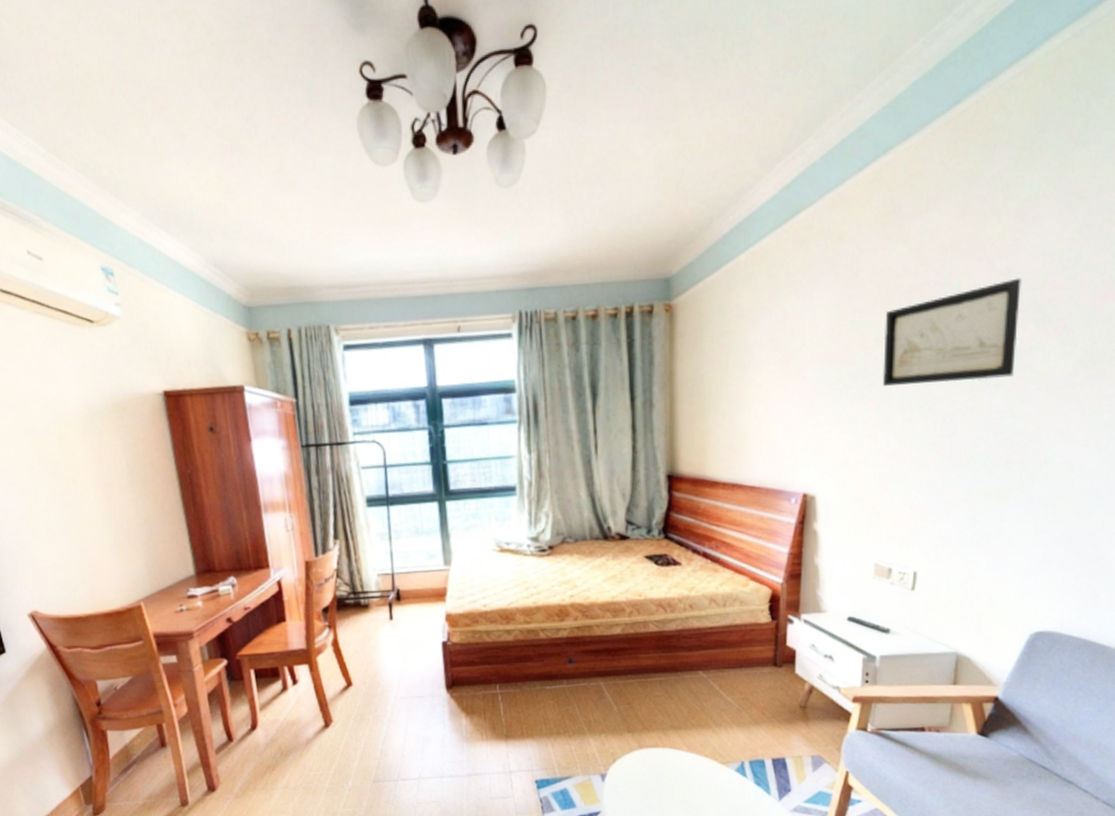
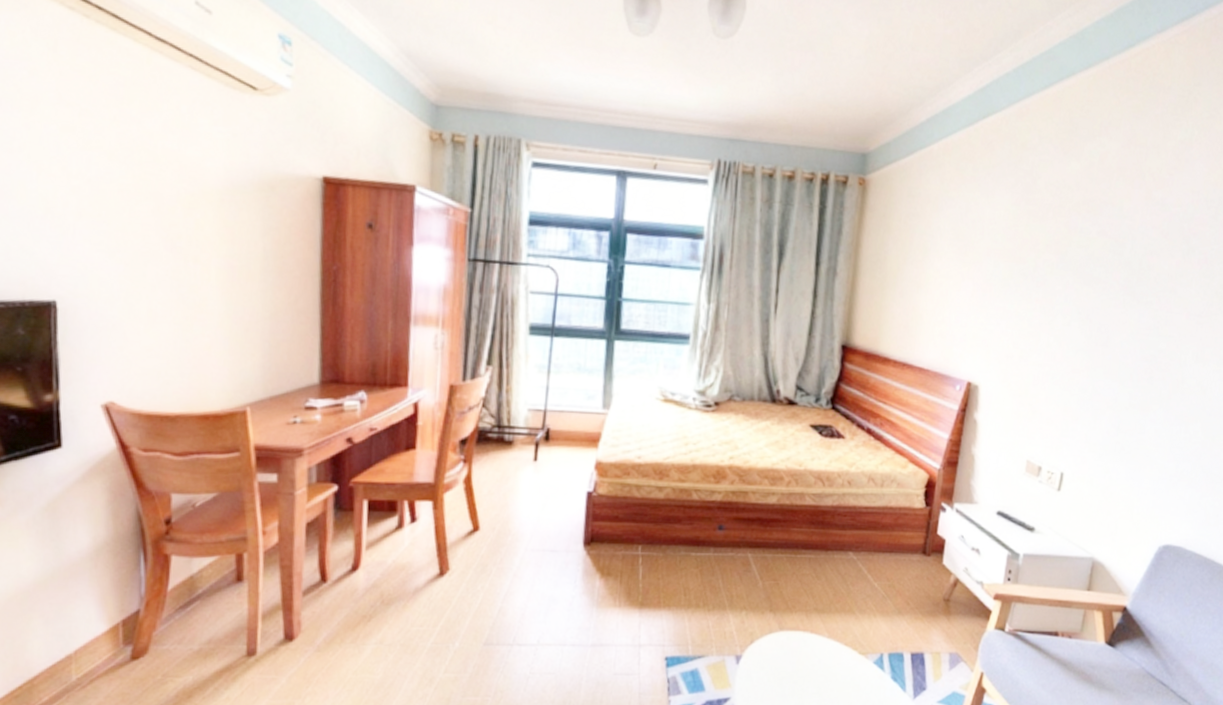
wall art: present [882,278,1021,387] -> none [1048,209,1173,298]

